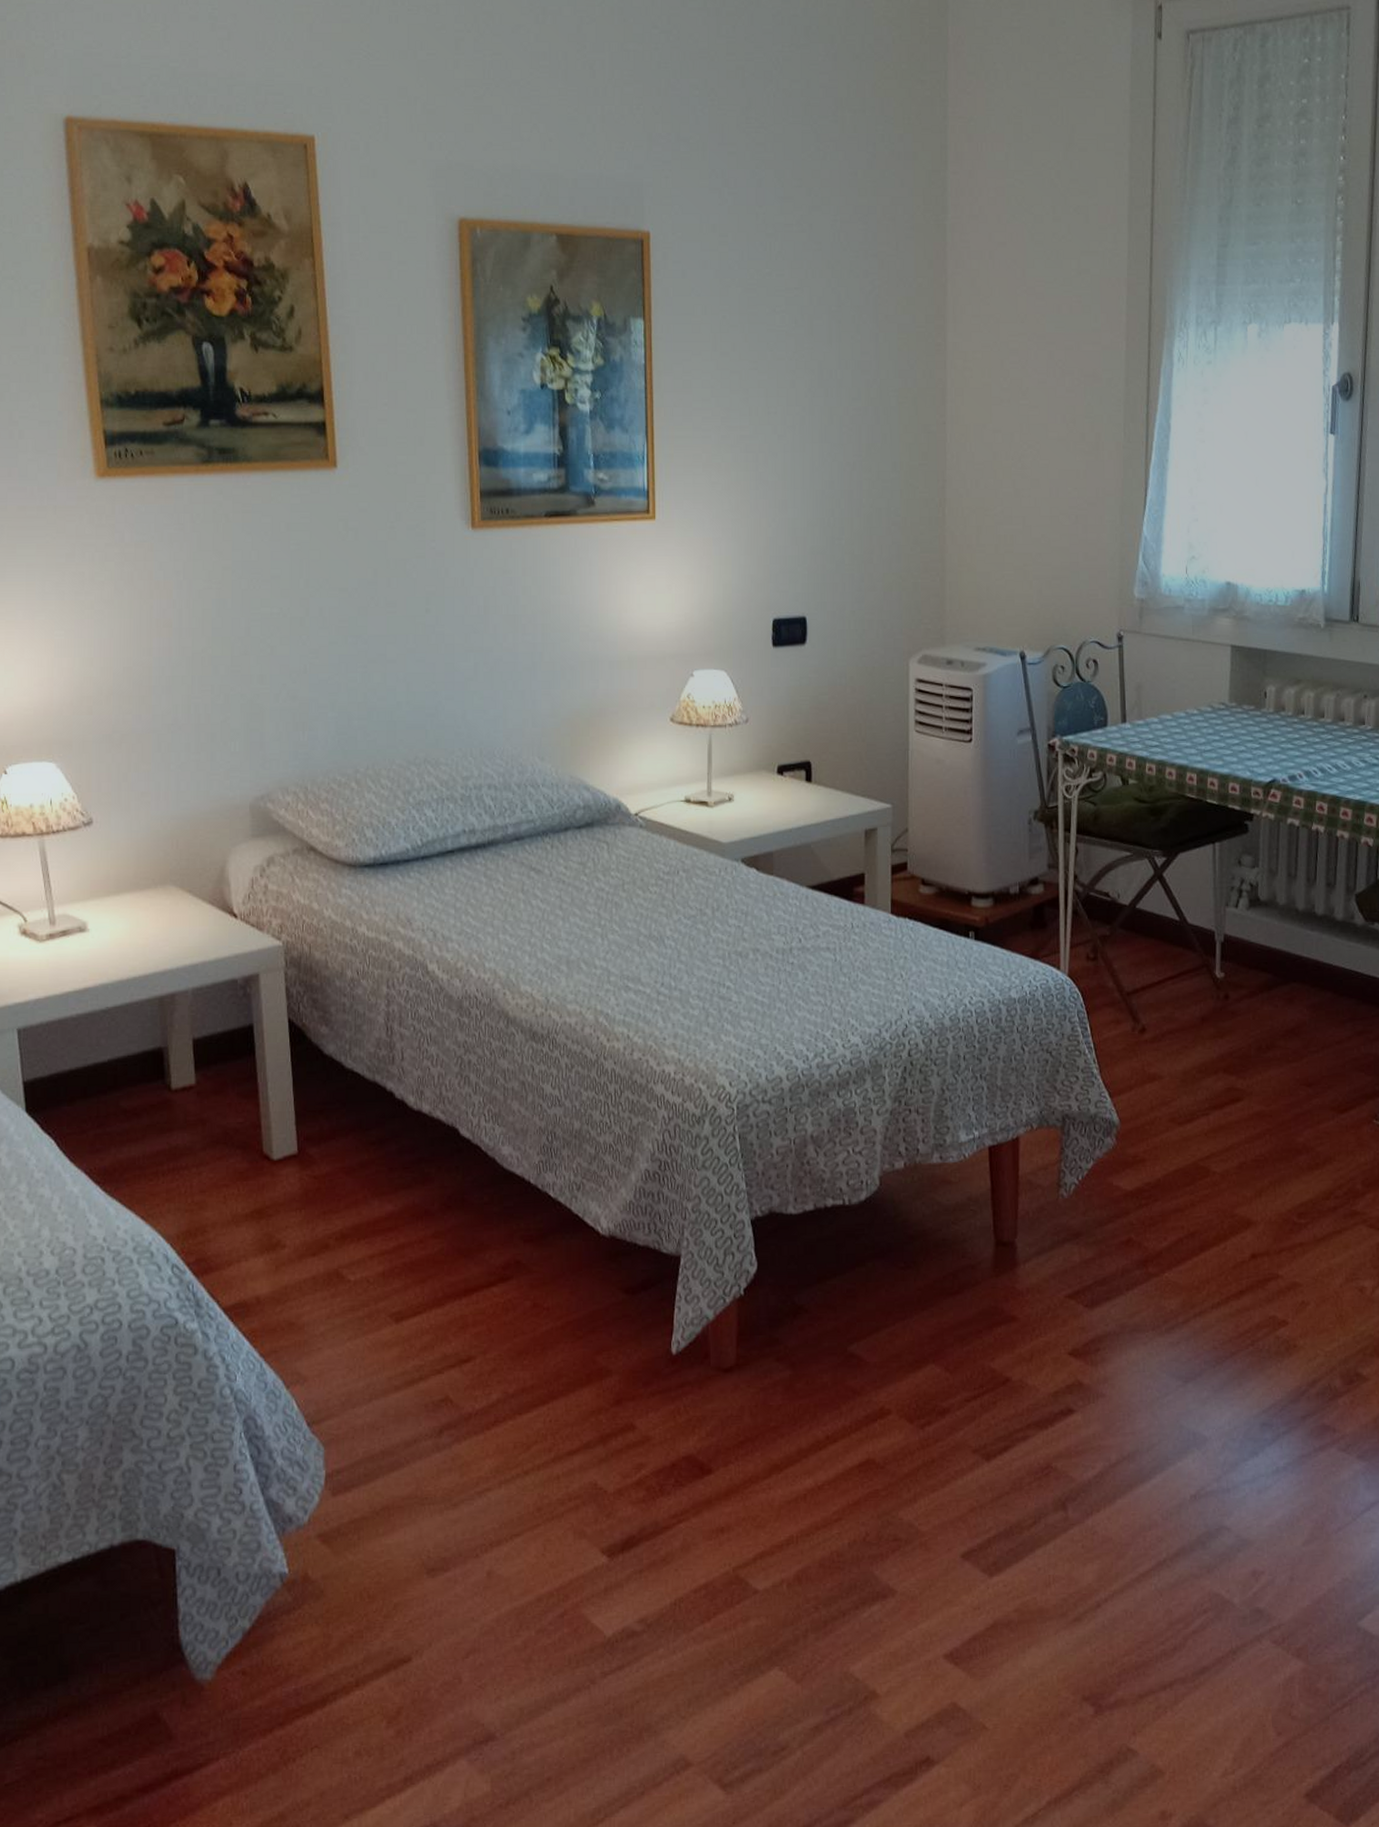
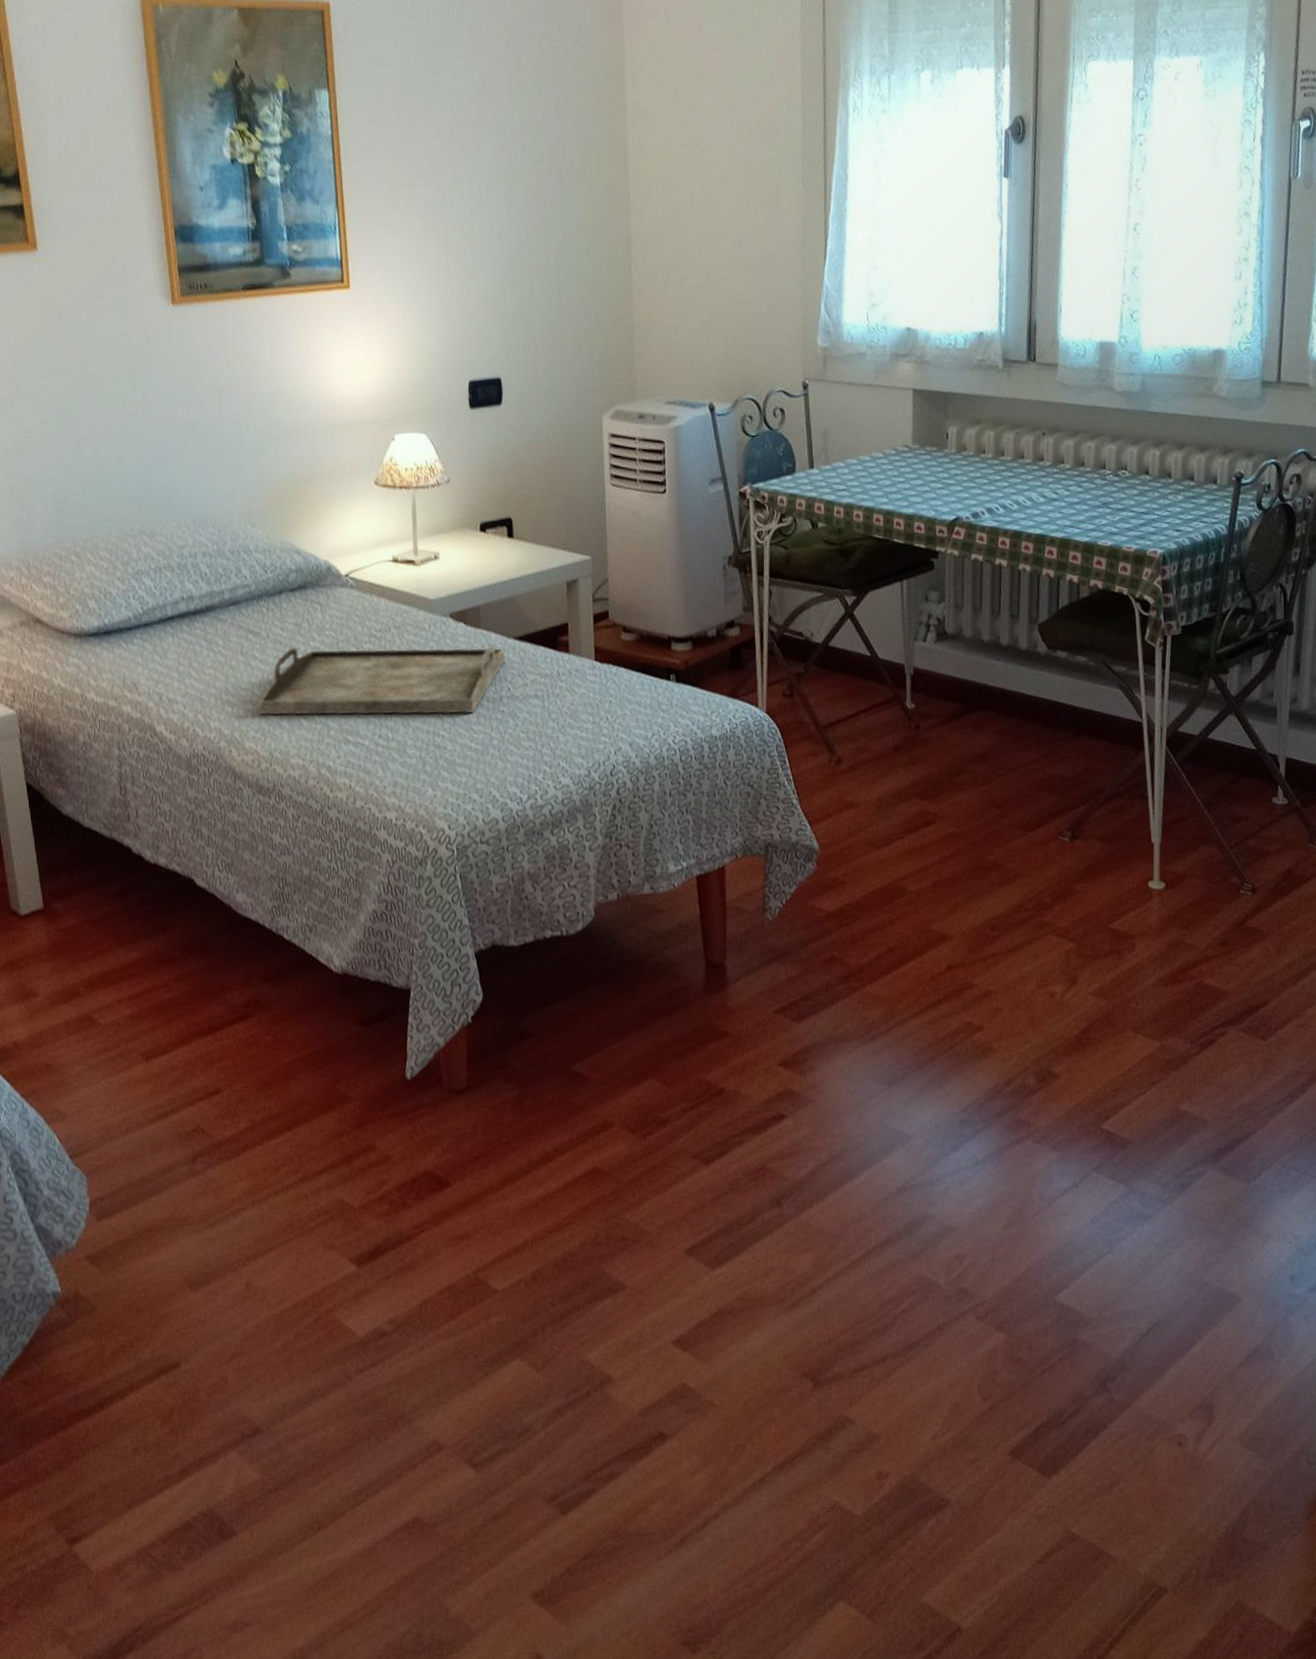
serving tray: none [536,888,798,965] -> present [258,645,506,715]

